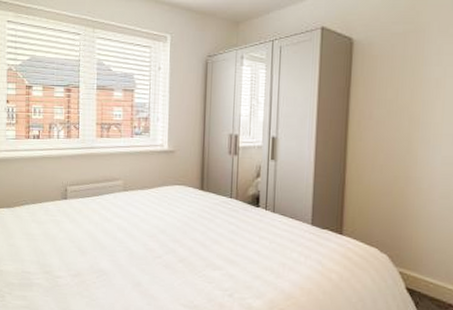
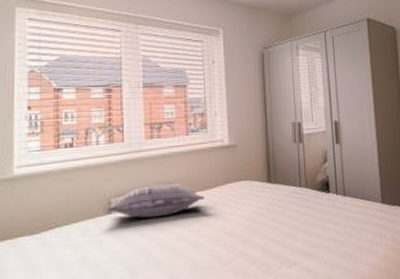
pillow: none [64,179,143,208] -> present [107,183,204,218]

